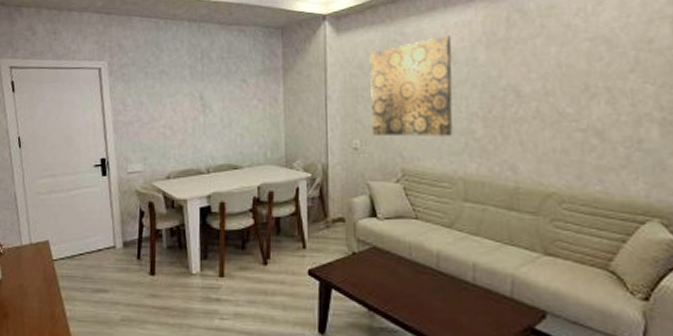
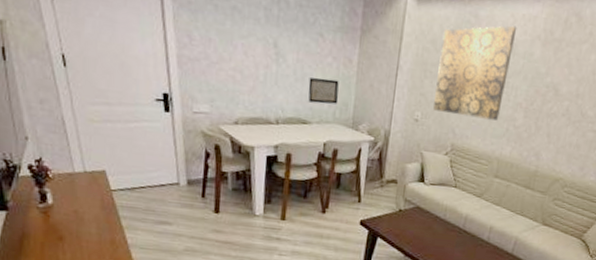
wall art: none [236,121,268,147] -> present [308,77,339,104]

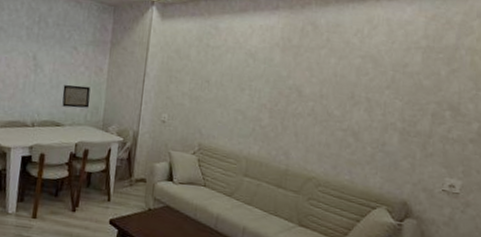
wall art: present [433,25,517,121] -> none [180,35,256,121]

